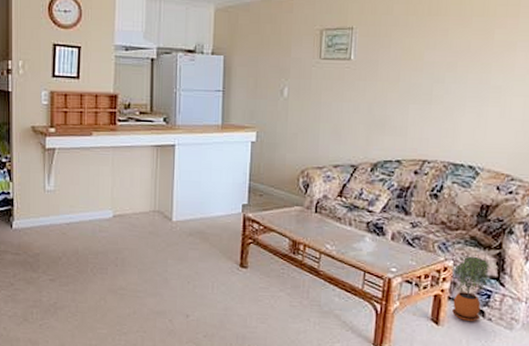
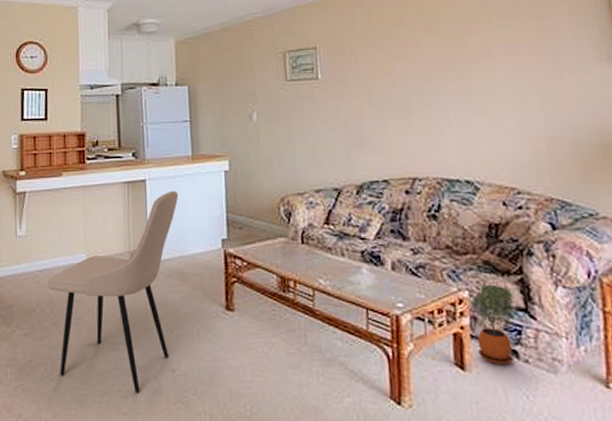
dining chair: none [74,156,206,334] -> present [47,190,179,394]

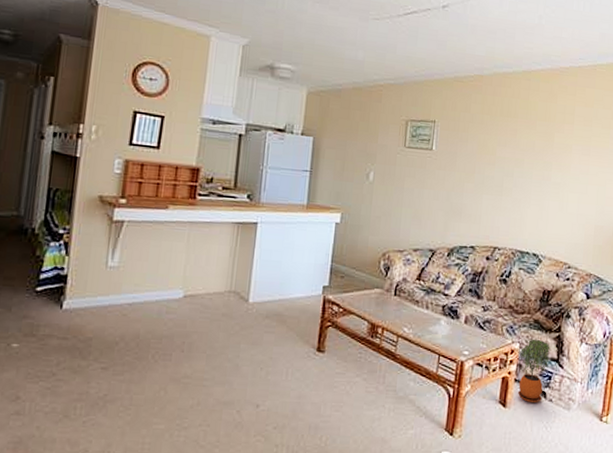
dining chair: present [47,190,179,394] -> none [136,235,288,428]

